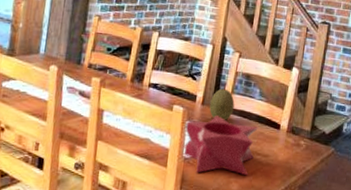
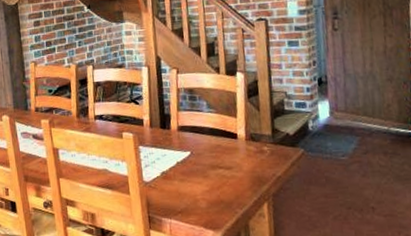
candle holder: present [182,115,259,175] -> none [138,135,216,196]
fruit: present [209,88,235,120] -> none [158,107,184,139]

